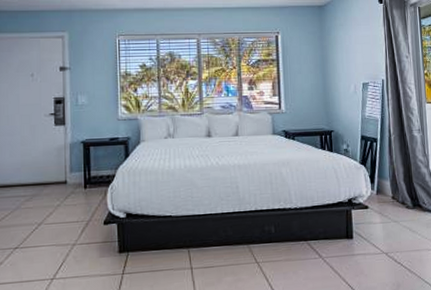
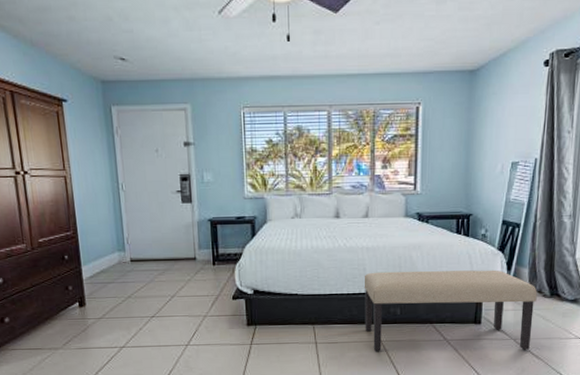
bench: none [237,183,402,274] -> present [364,270,538,351]

